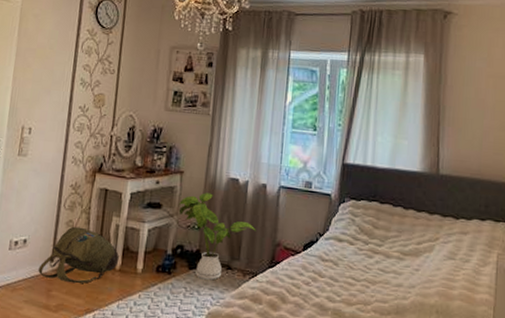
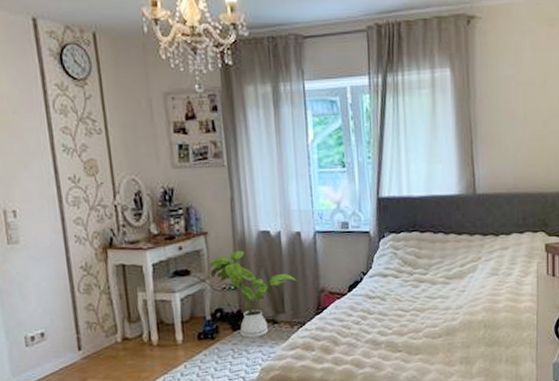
backpack: present [38,226,120,284] -> none [65,309,155,368]

